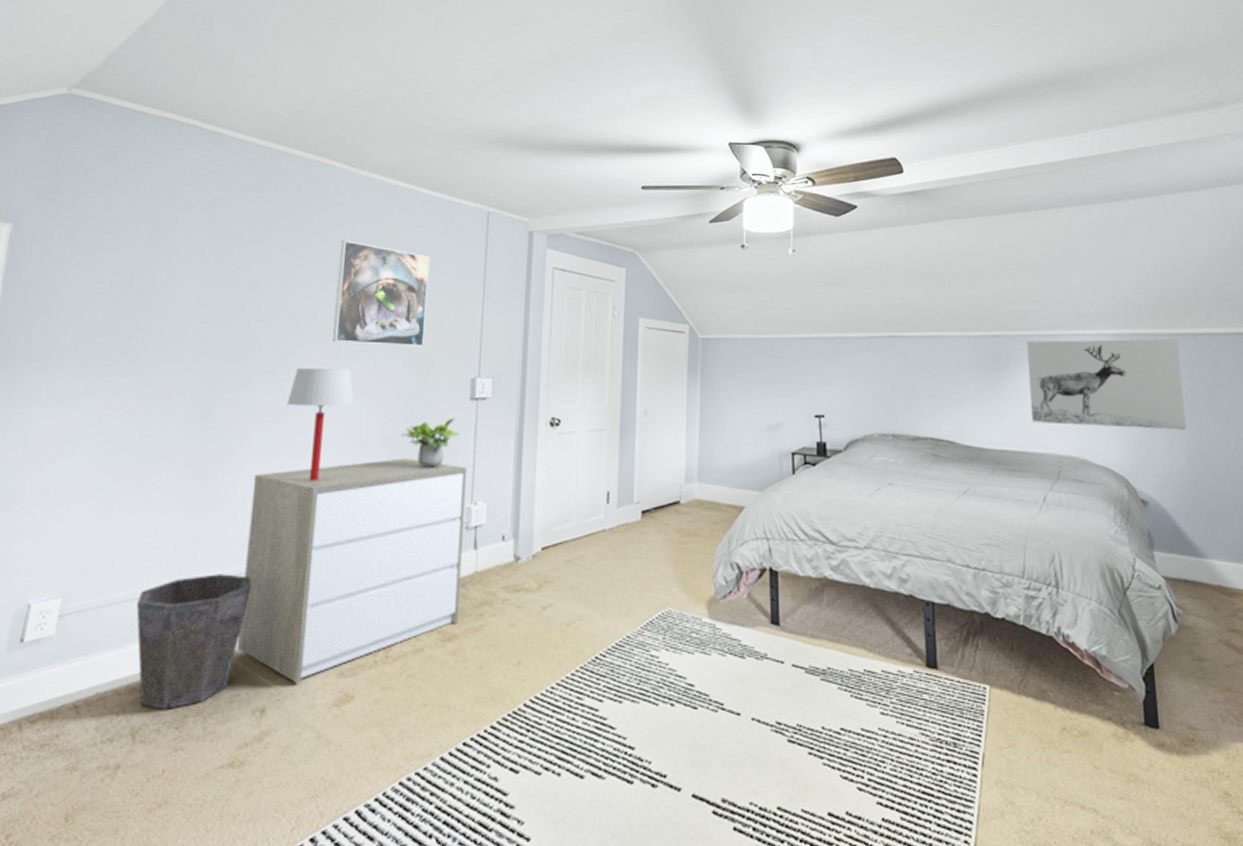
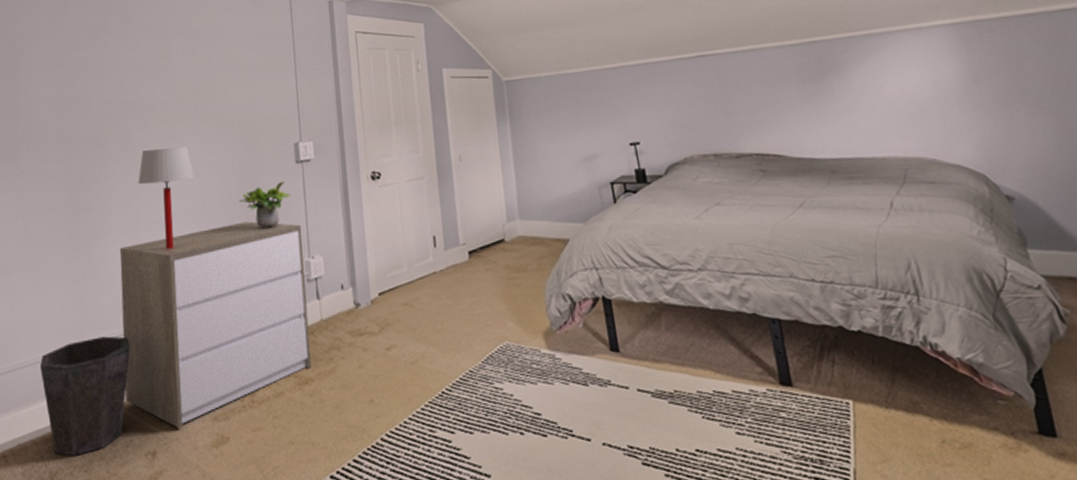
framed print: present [333,241,430,347] -> none [164,32,248,124]
wall art: present [1027,338,1187,430] -> none [850,19,1052,127]

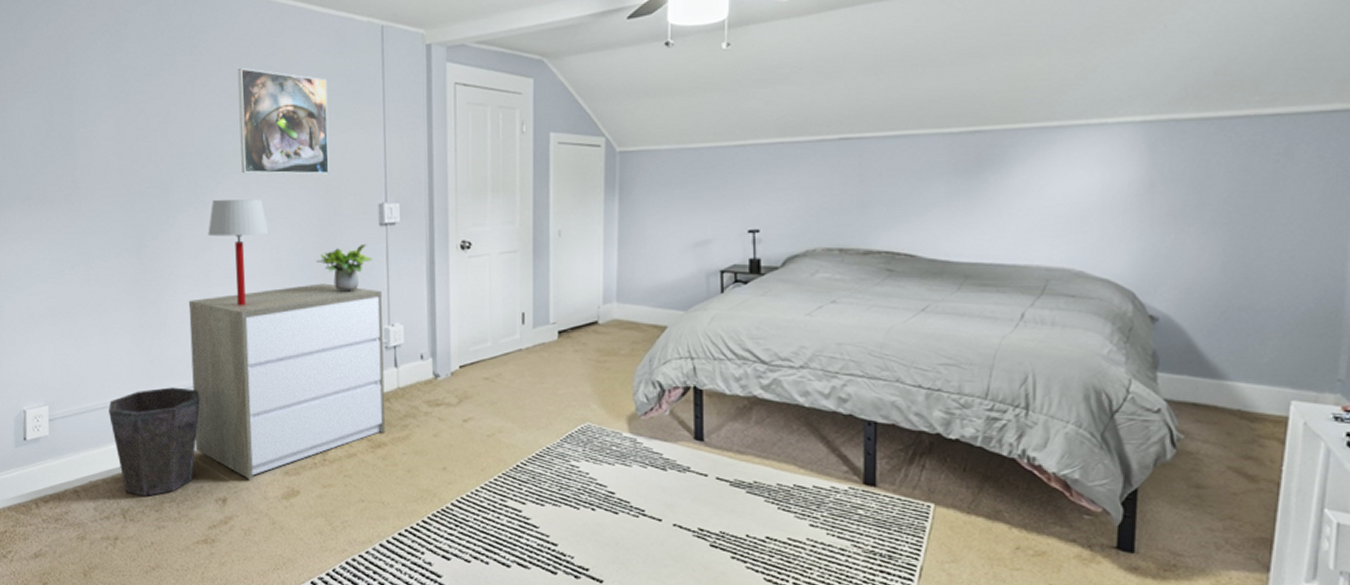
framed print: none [164,32,248,124] -> present [237,68,329,175]

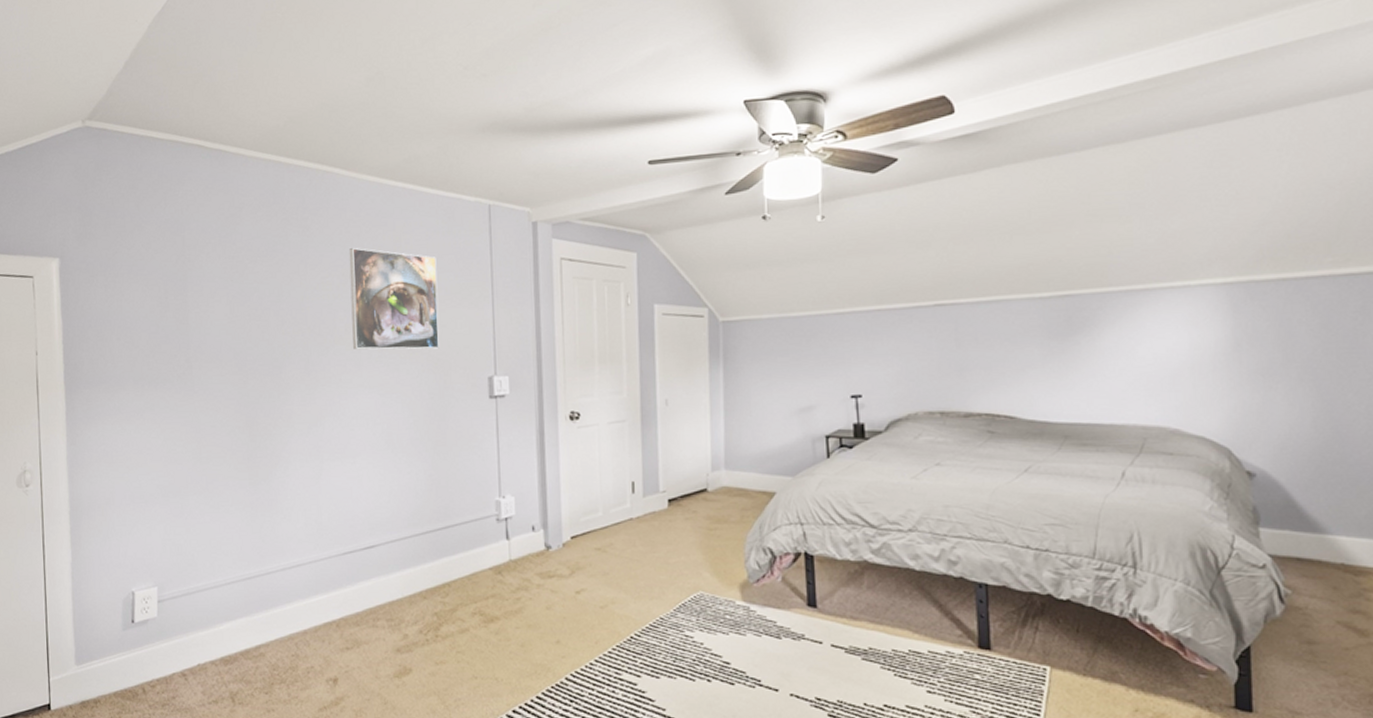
waste bin: present [109,387,200,496] -> none [218,565,311,678]
dresser: present [188,283,386,480] -> none [300,456,499,658]
table lamp: present [208,199,269,306] -> none [319,374,380,481]
potted plant: present [316,243,373,291] -> none [427,416,483,464]

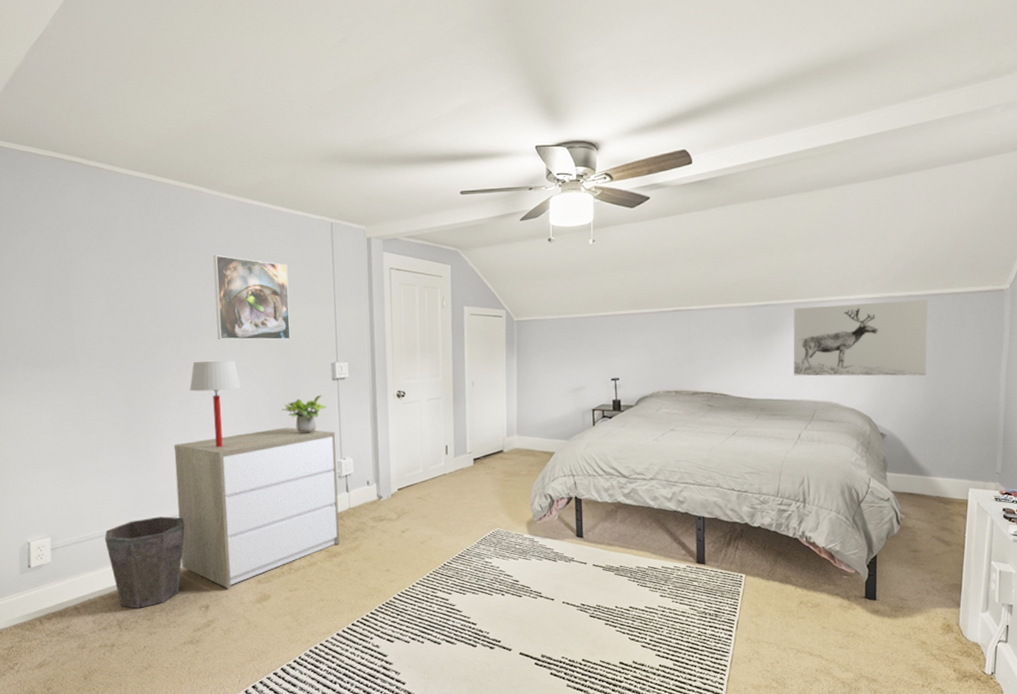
waste bin: none [218,565,311,678] -> present [105,516,185,608]
dresser: none [300,456,499,658] -> present [173,427,340,589]
table lamp: none [319,374,380,481] -> present [189,360,242,448]
potted plant: none [427,416,483,464] -> present [281,394,327,433]
wall art: none [1107,283,1314,392] -> present [793,299,927,376]

